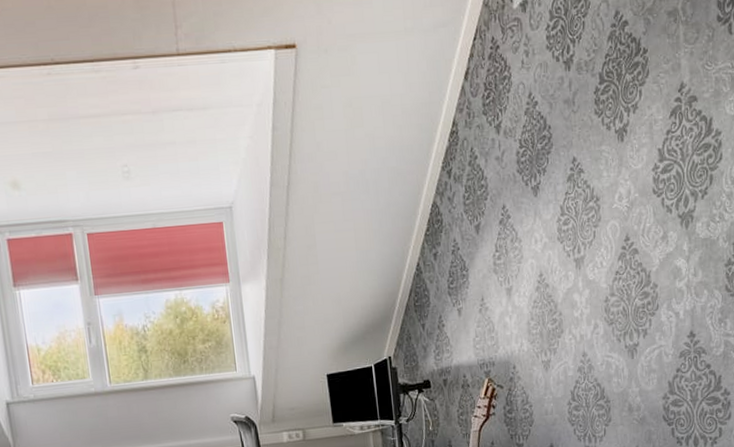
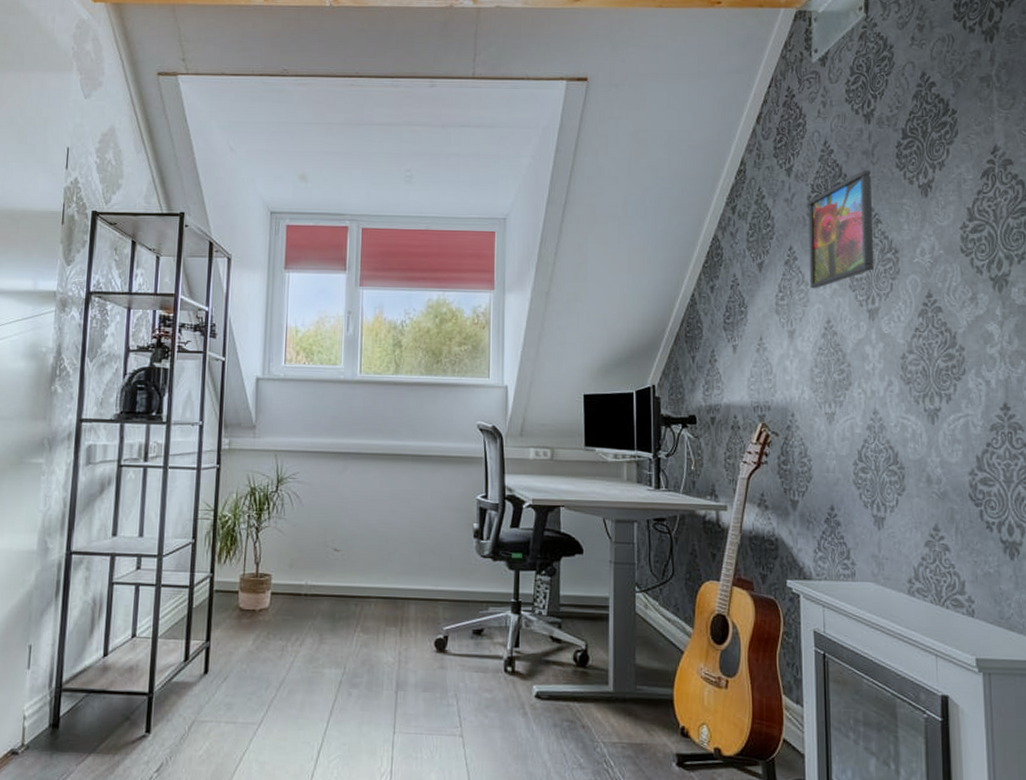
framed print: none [517,119,579,245] -> present [808,170,875,289]

